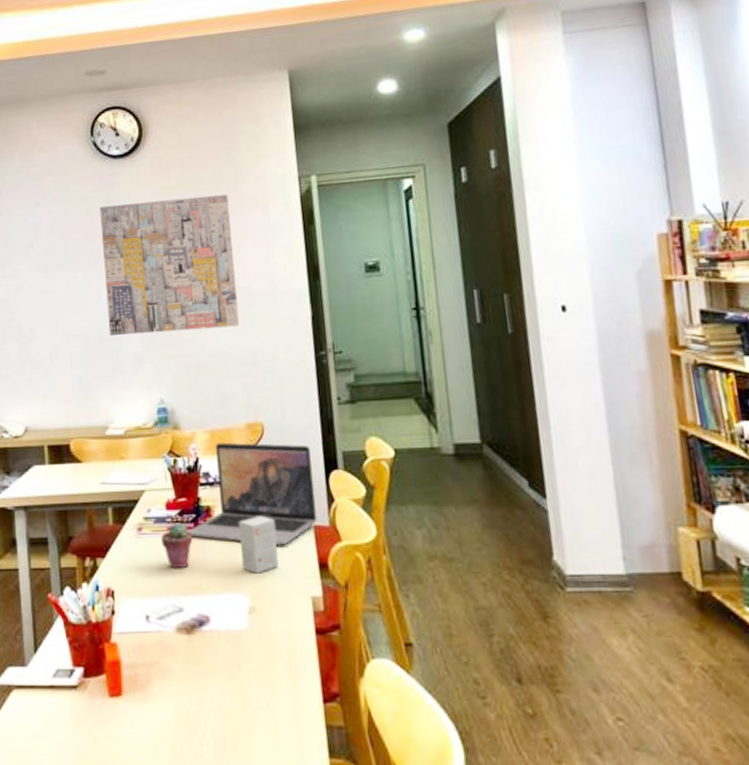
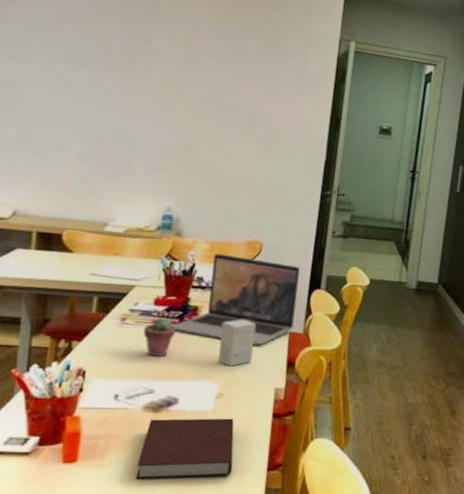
wall art: present [99,194,240,336] -> none [125,15,271,156]
notebook: none [181,637,284,715] -> present [136,418,234,479]

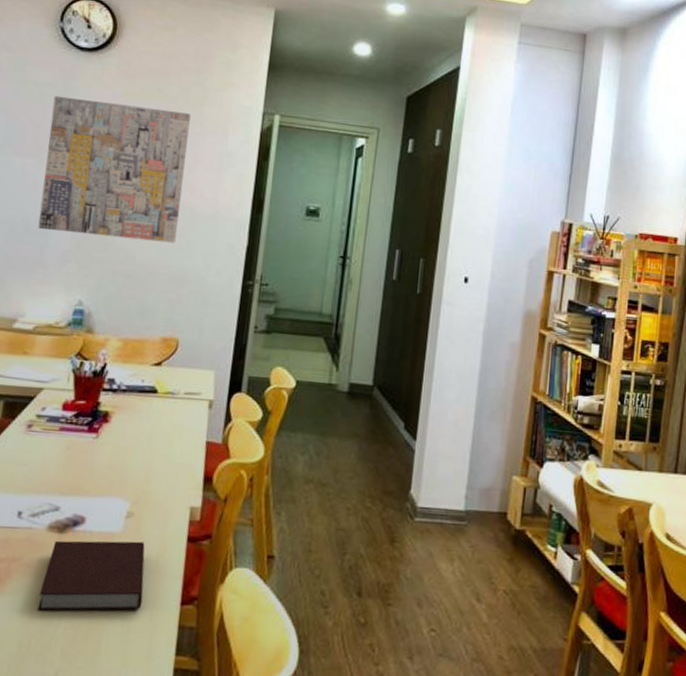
wall art: none [125,15,271,156] -> present [38,95,191,243]
potted succulent: present [143,317,176,357] -> none [50,423,85,469]
laptop: present [172,253,301,345] -> none [81,352,220,456]
small box: present [218,319,256,367] -> none [129,426,170,481]

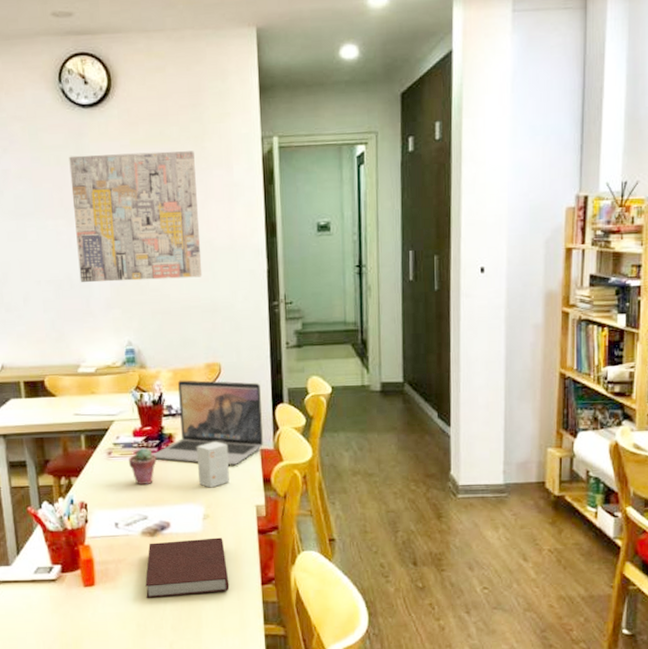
potted succulent: none [50,423,85,469] -> present [128,447,157,485]
laptop: none [81,352,220,456] -> present [153,380,263,465]
small box: none [129,426,170,481] -> present [197,441,230,488]

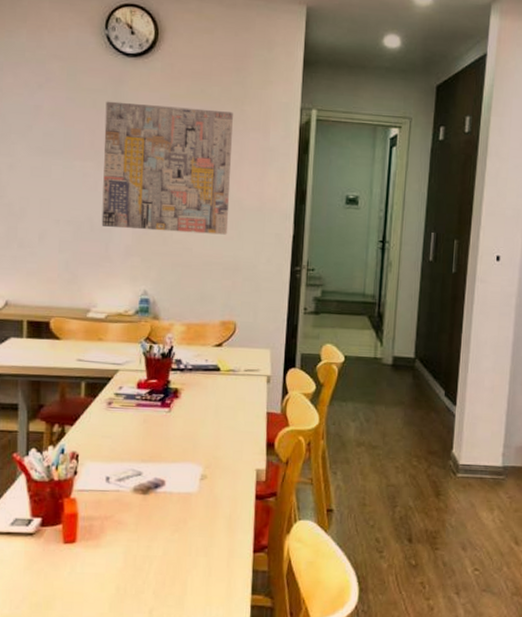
potted succulent: present [128,447,157,485] -> none [128,400,159,440]
notebook: present [145,537,230,598] -> none [130,500,220,560]
laptop: present [153,380,263,465] -> none [155,335,275,426]
small box: present [197,441,230,488] -> none [200,400,234,448]

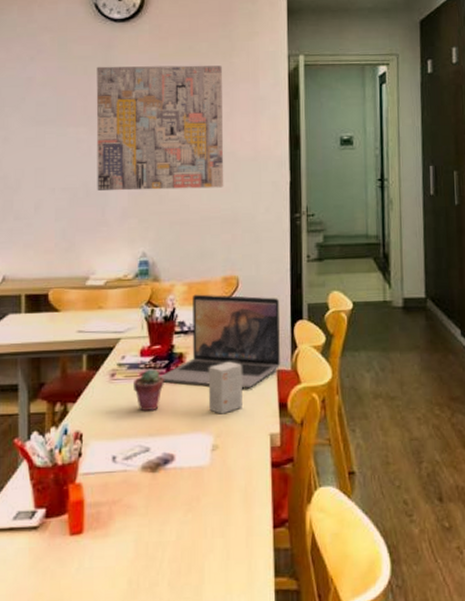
potted succulent: none [128,400,159,440] -> present [132,368,164,412]
laptop: none [155,335,275,426] -> present [160,294,280,388]
small box: none [200,400,234,448] -> present [209,361,242,414]

